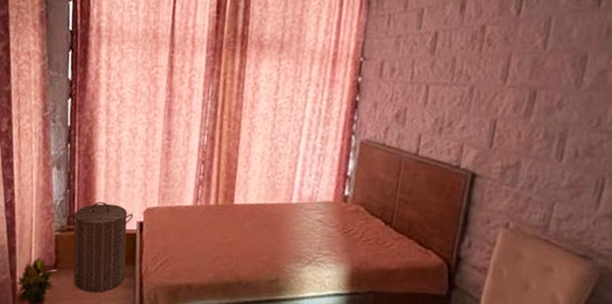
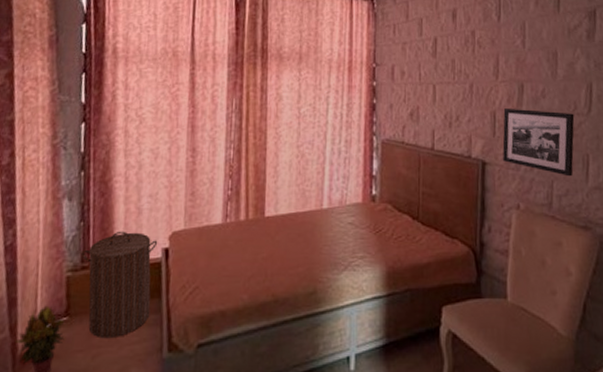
picture frame: none [497,117,596,200] -> present [502,108,575,177]

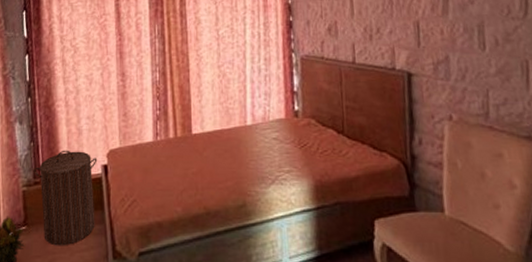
picture frame: present [502,108,575,177] -> none [427,17,511,85]

